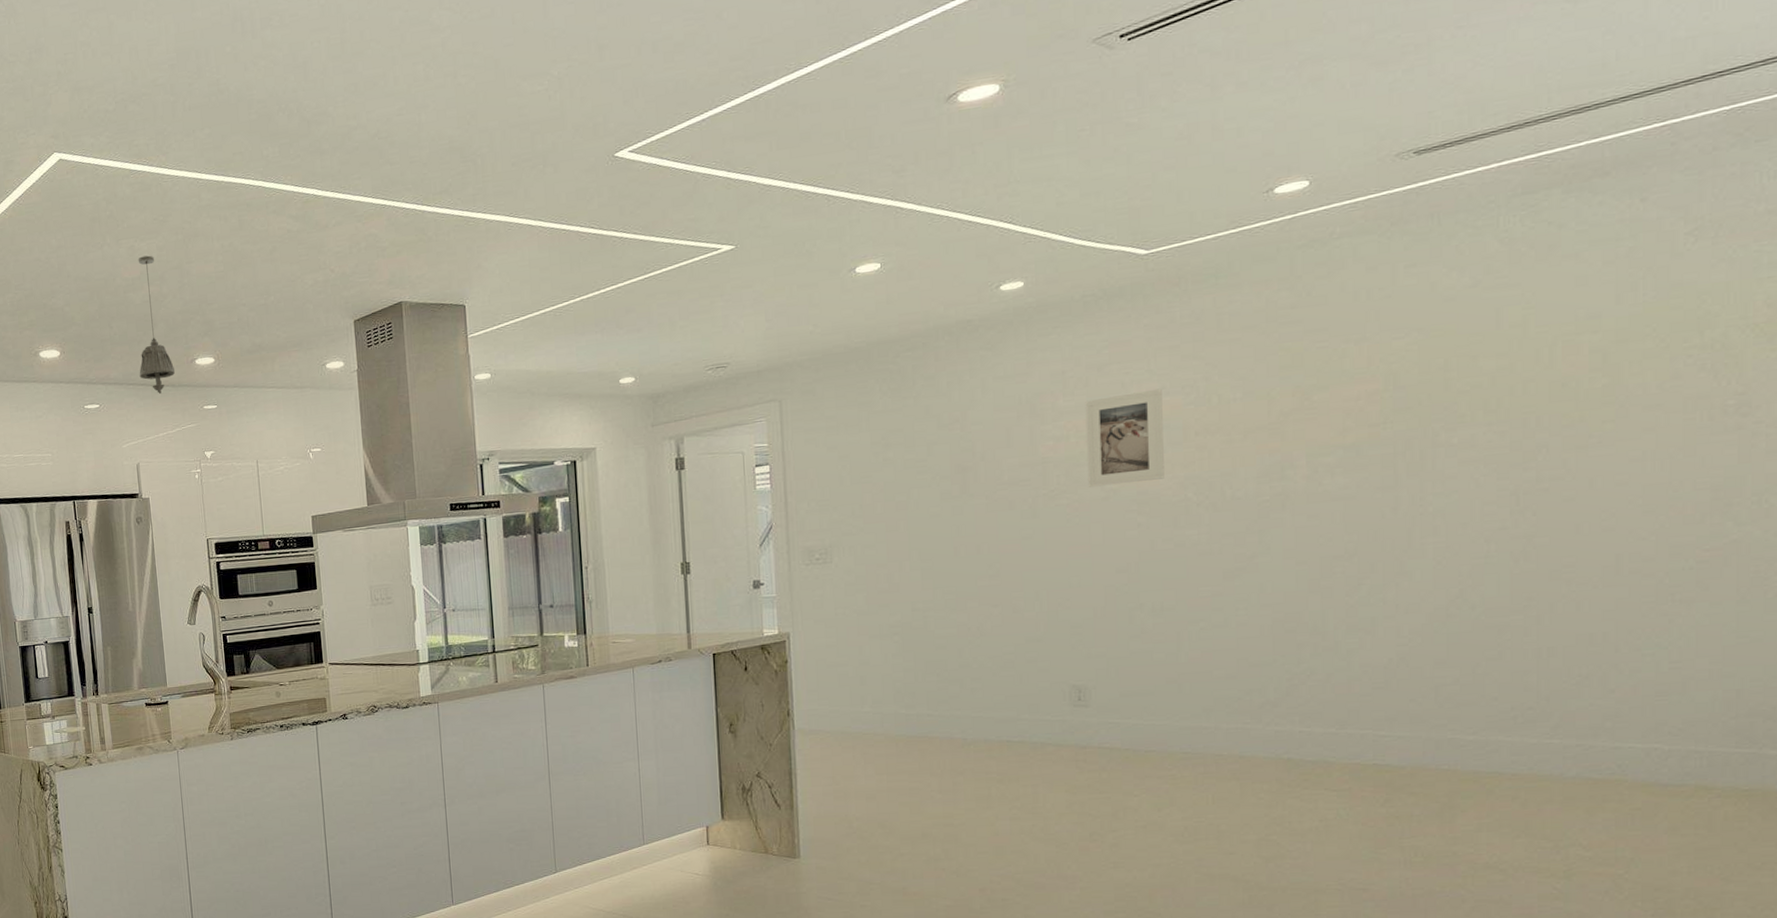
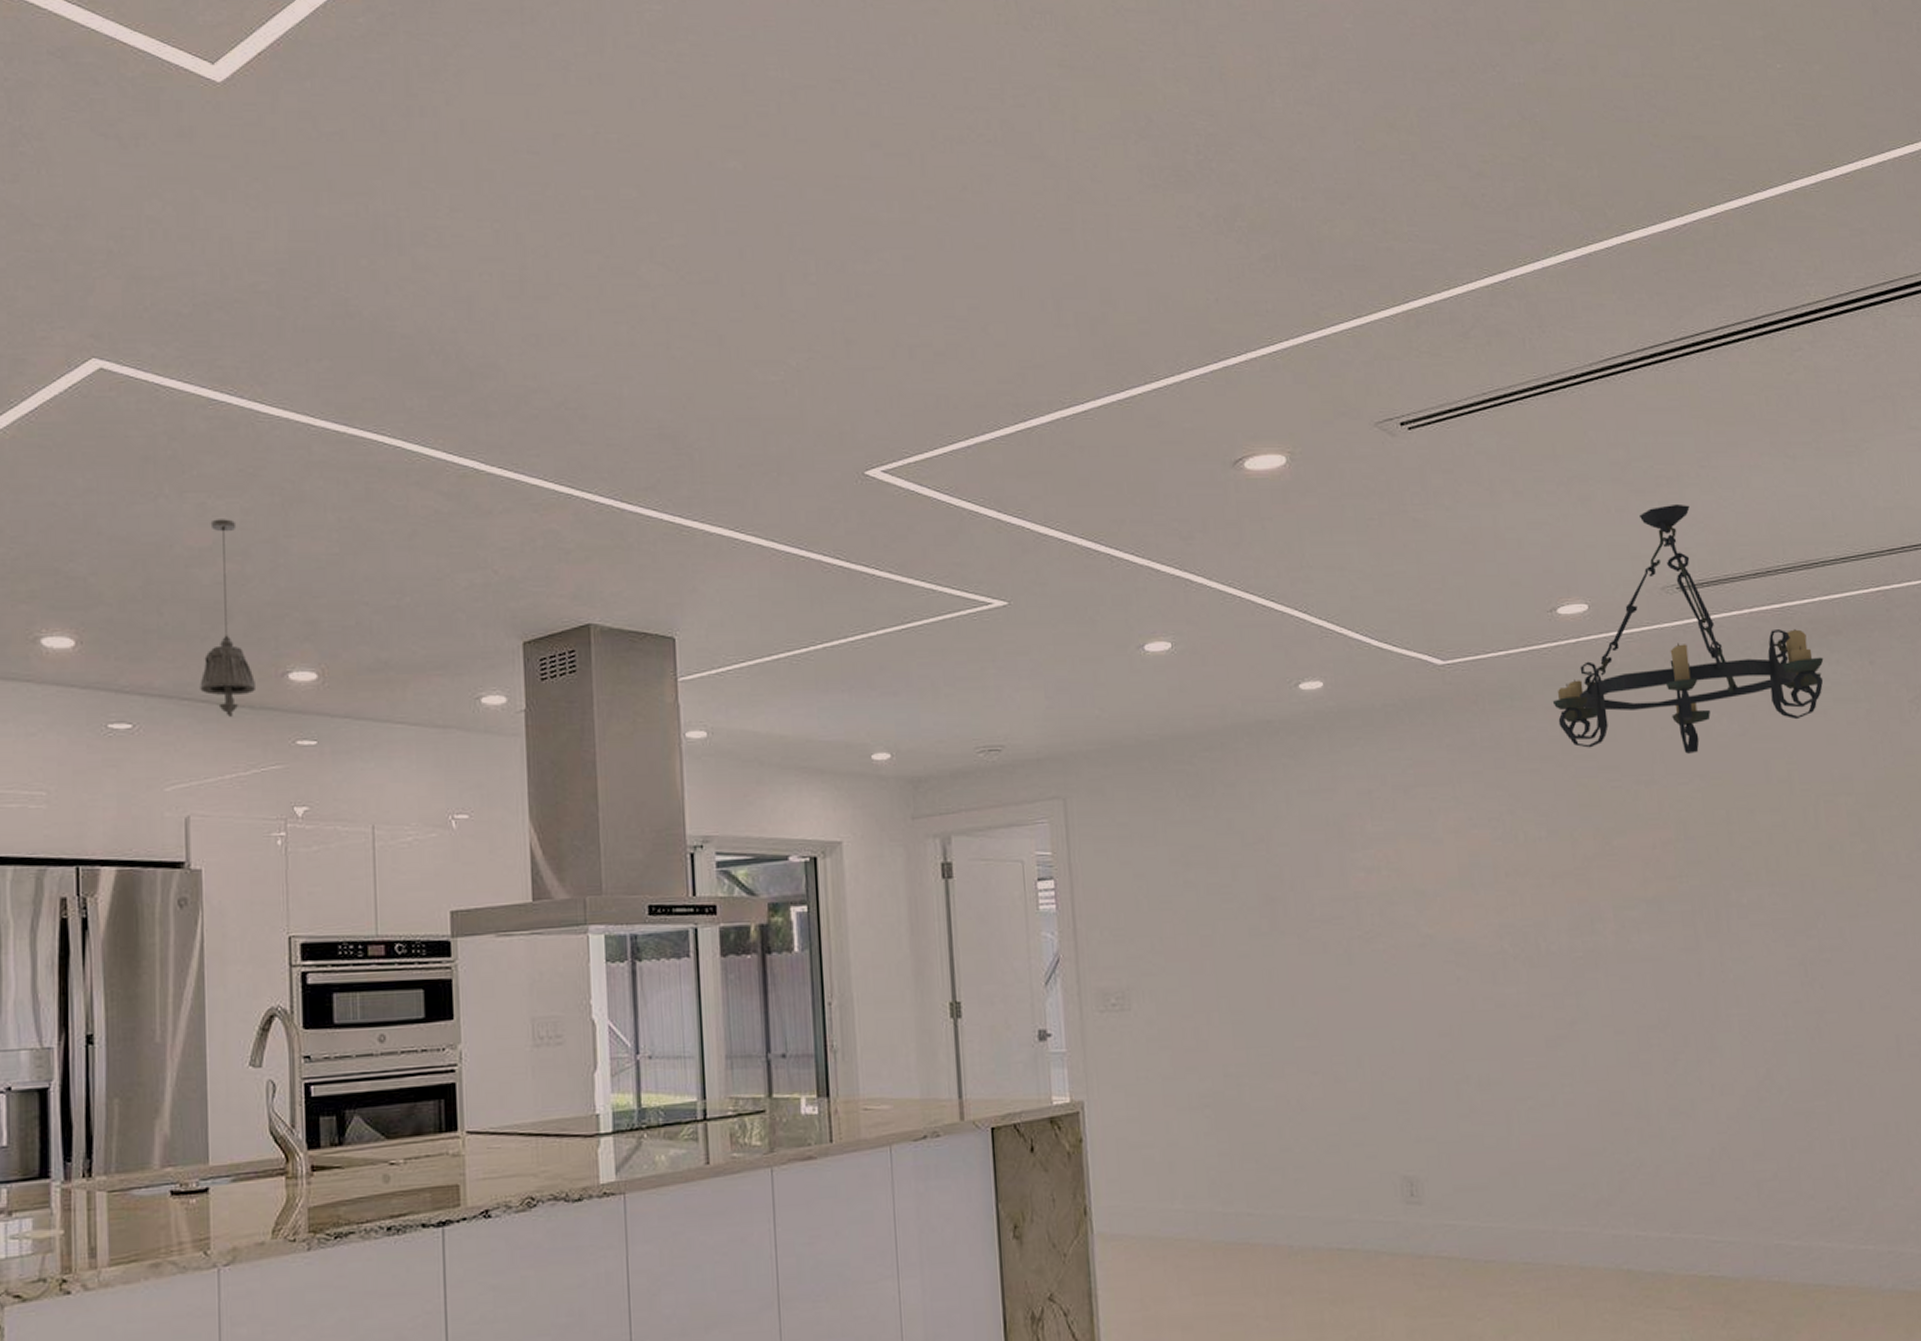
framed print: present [1085,388,1164,487] -> none [1394,819,1479,931]
chandelier: none [1260,68,1583,315] -> present [1552,503,1824,754]

